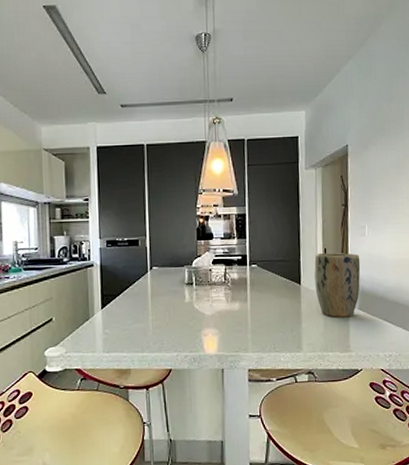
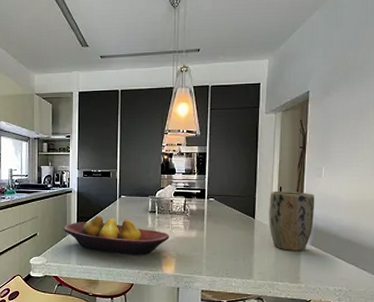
fruit bowl: none [84,292,210,337] -> present [63,215,170,256]

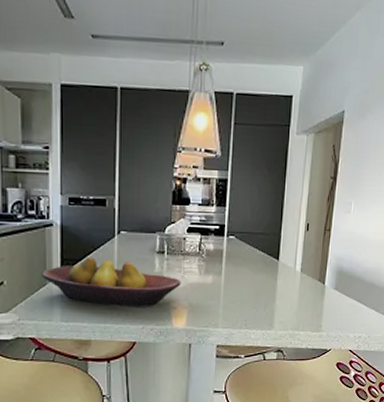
plant pot: present [269,191,315,251] -> none [293,228,343,296]

